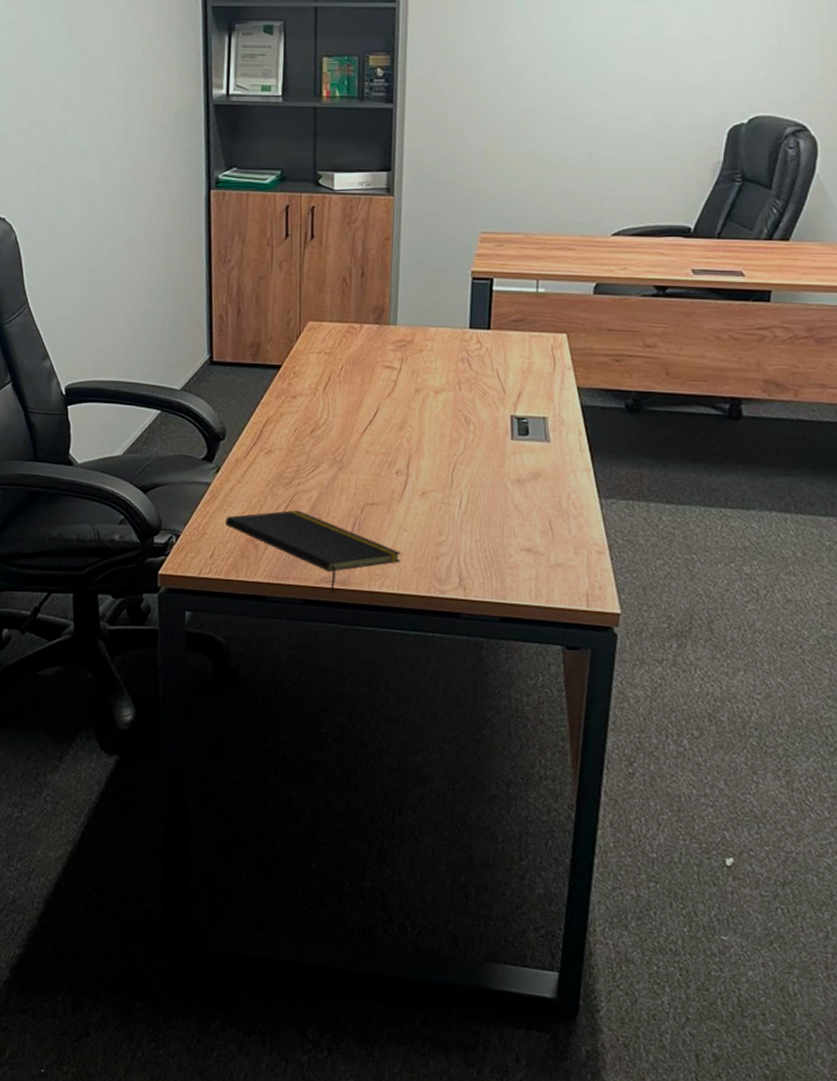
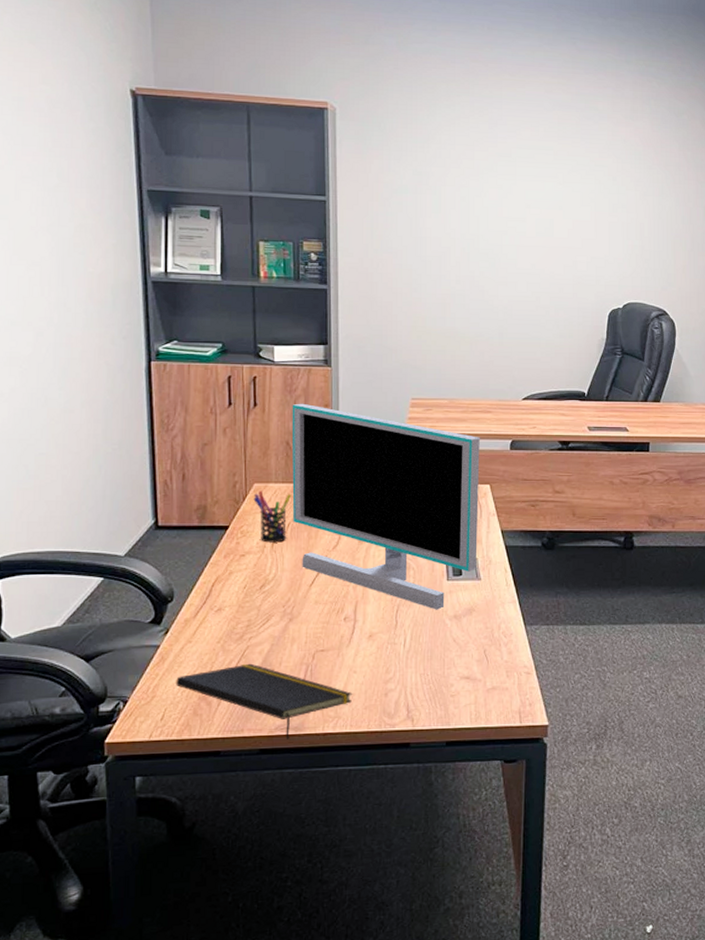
pen holder: none [307,329,347,386] -> present [253,490,292,543]
monitor: none [346,236,559,472] -> present [292,403,481,610]

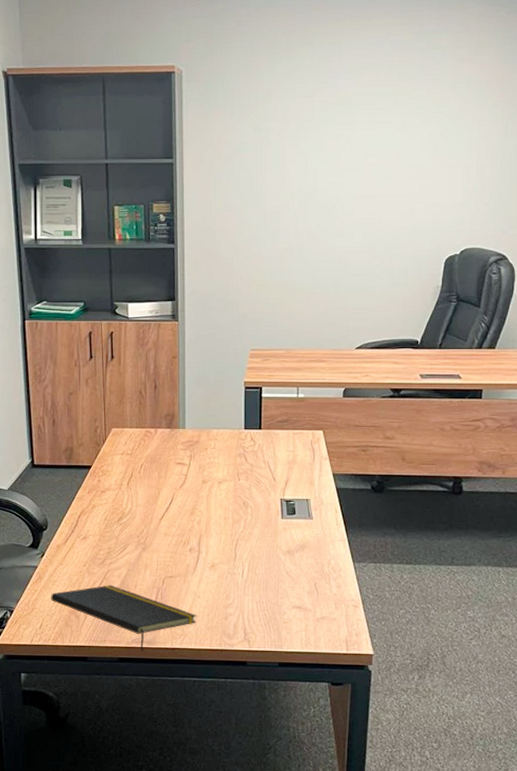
pen holder: present [253,490,292,543] -> none [112,434,145,481]
monitor: present [292,403,481,610] -> none [144,355,315,545]

